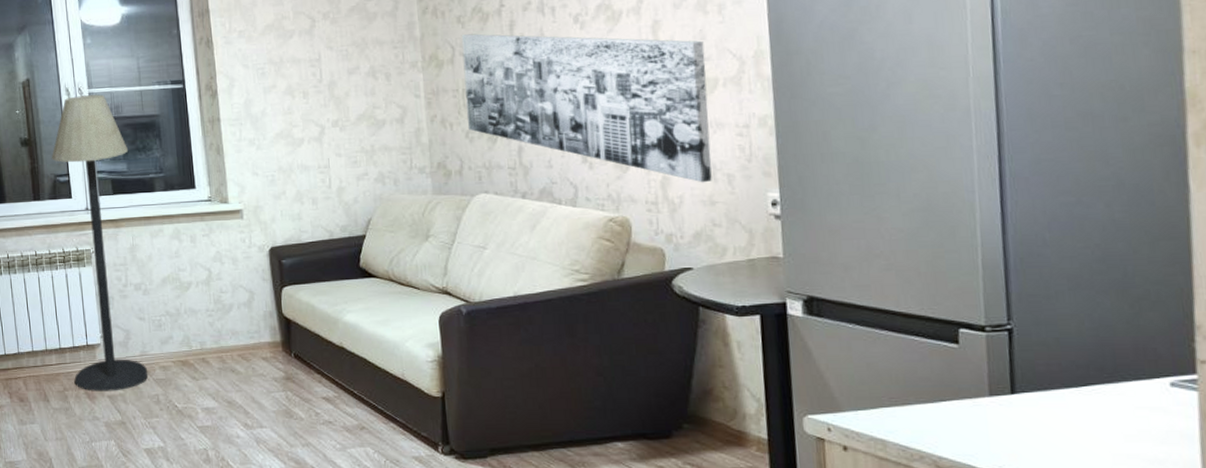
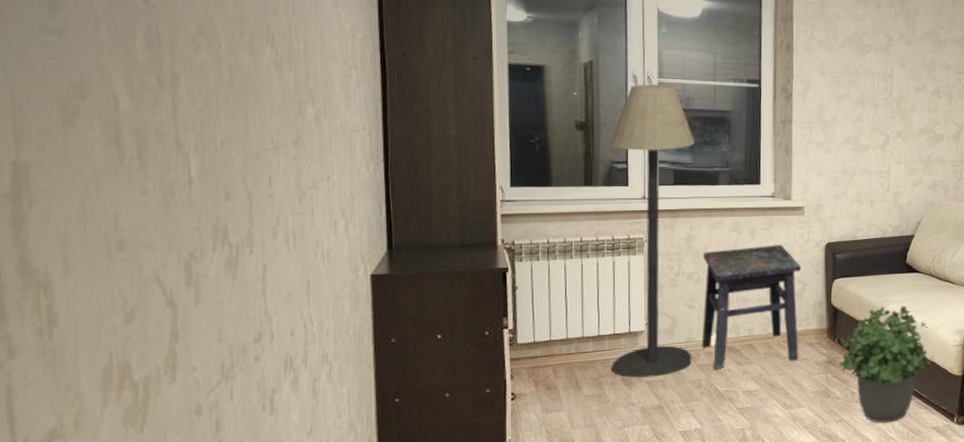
side table: none [147,251,255,387] -> present [701,245,802,372]
potted plant: none [297,316,403,450] -> present [838,306,932,424]

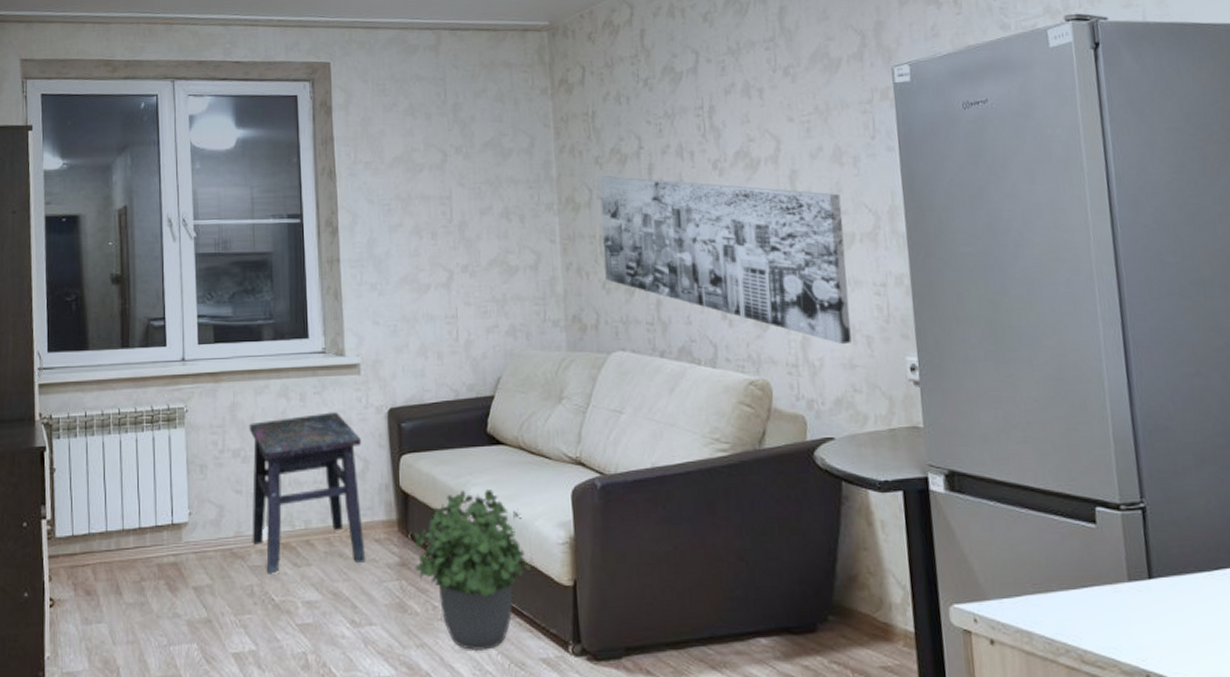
floor lamp: present [609,84,694,378] -> none [145,227,243,582]

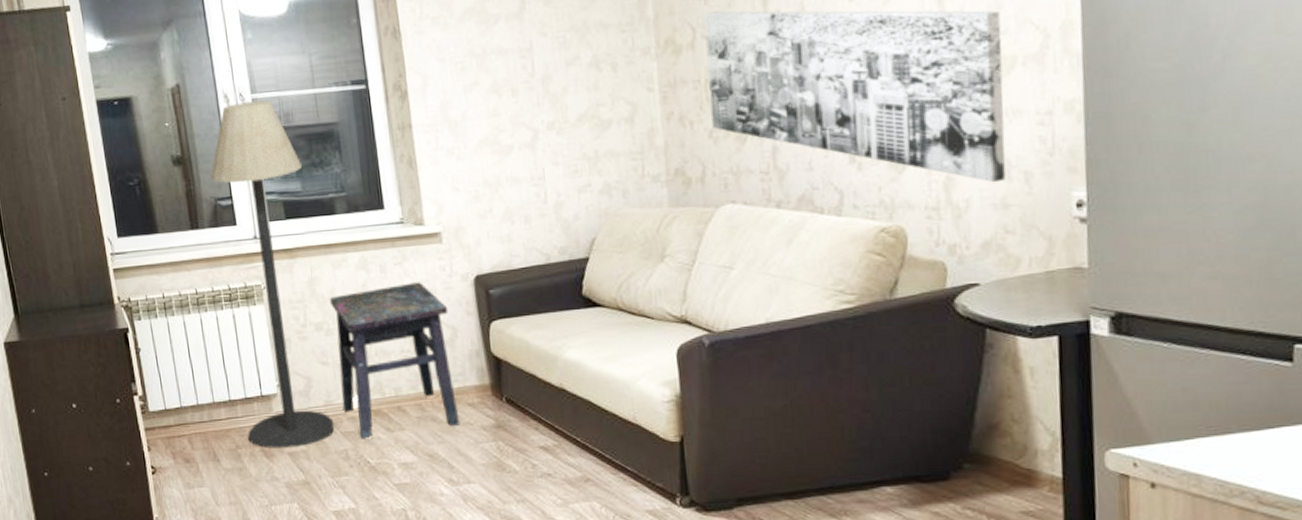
floor lamp: none [145,227,243,582] -> present [209,100,335,449]
potted plant: present [414,489,532,652] -> none [509,351,635,505]

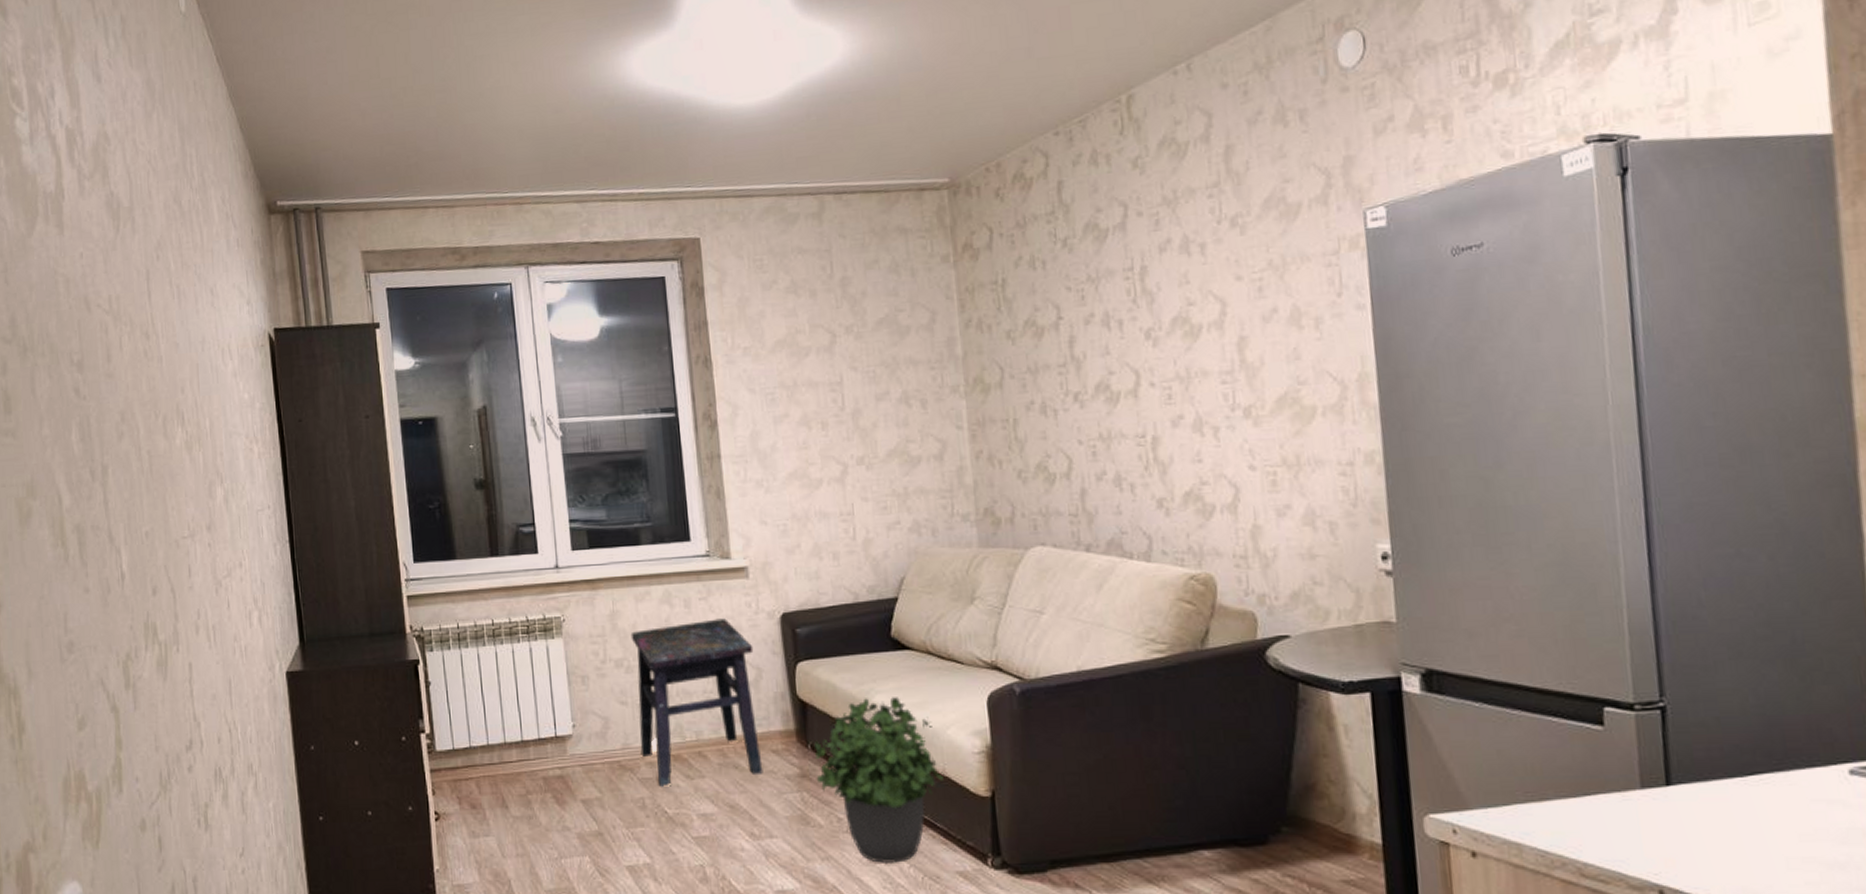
floor lamp: present [209,100,335,449] -> none [512,425,632,795]
potted plant: none [509,351,635,505] -> present [814,697,945,865]
wall art: present [703,10,1006,183] -> none [1011,352,1311,533]

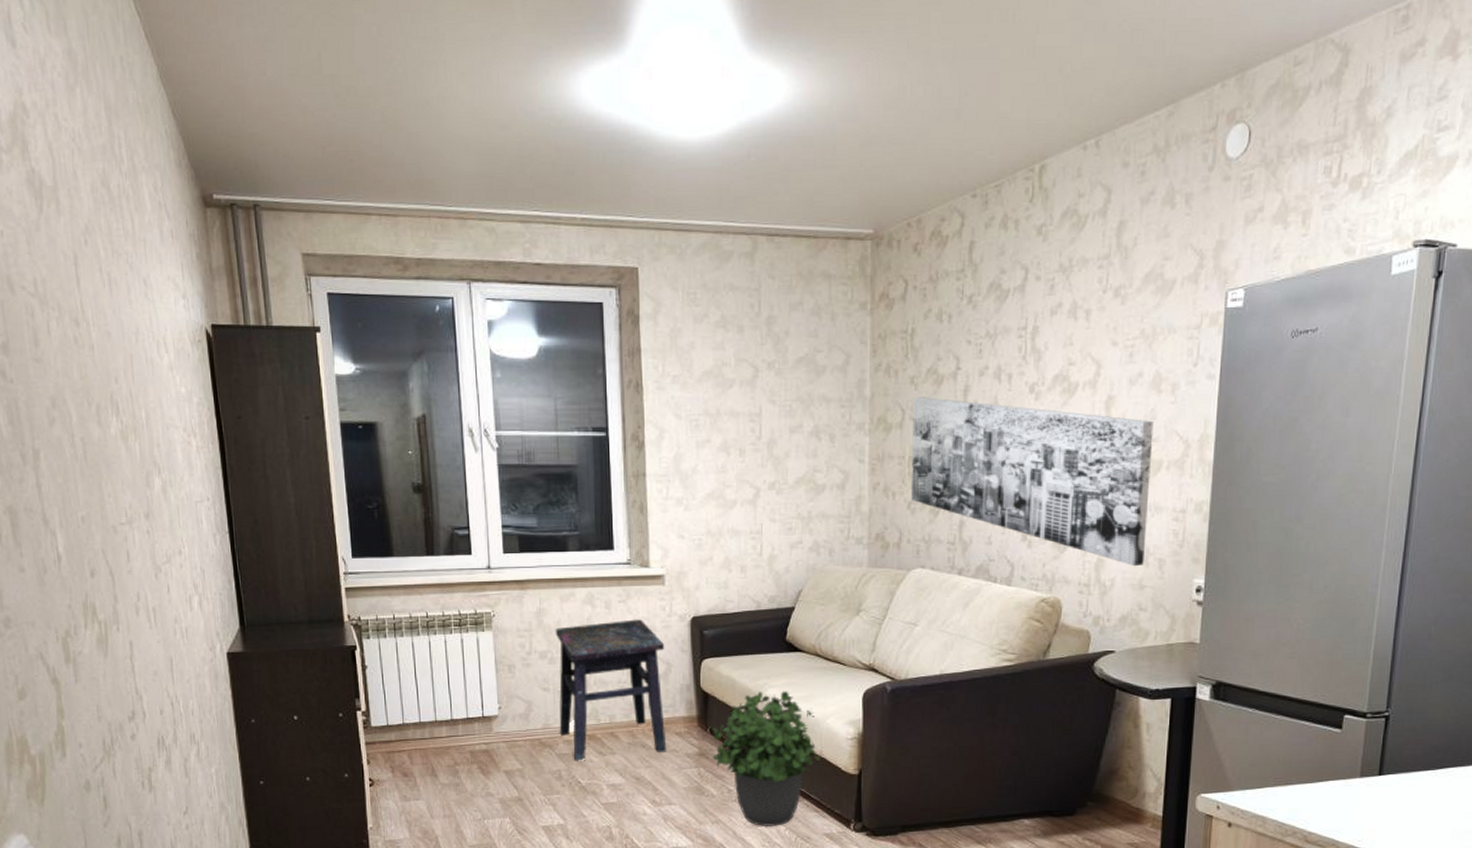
wall art: none [1011,352,1311,533] -> present [912,397,1154,567]

